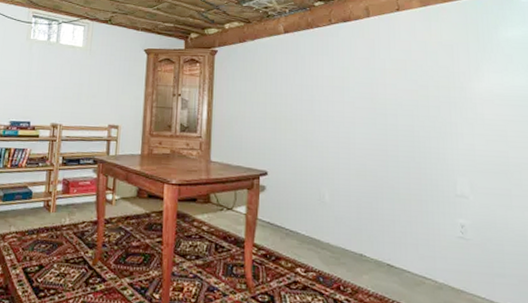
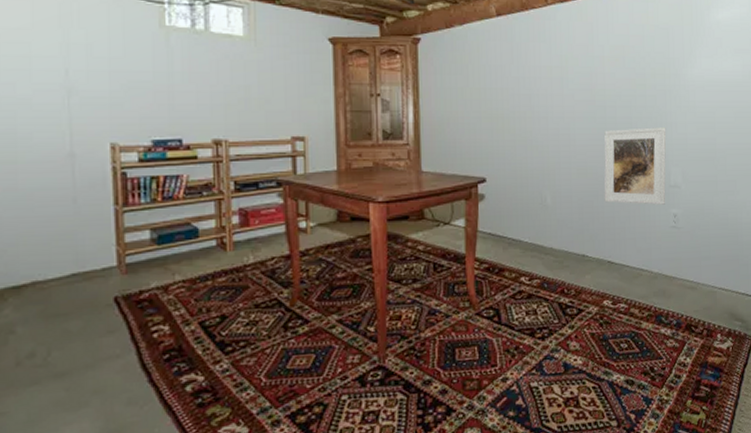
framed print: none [383,136,452,214] -> present [603,127,667,205]

